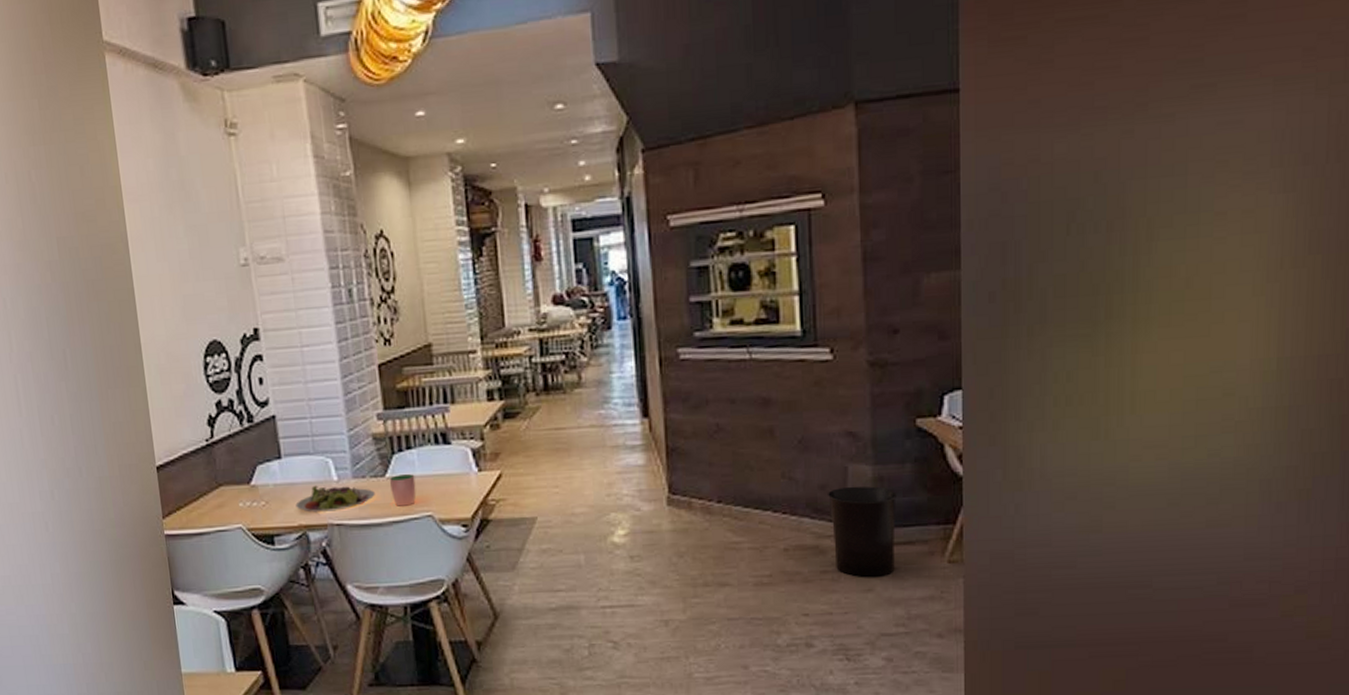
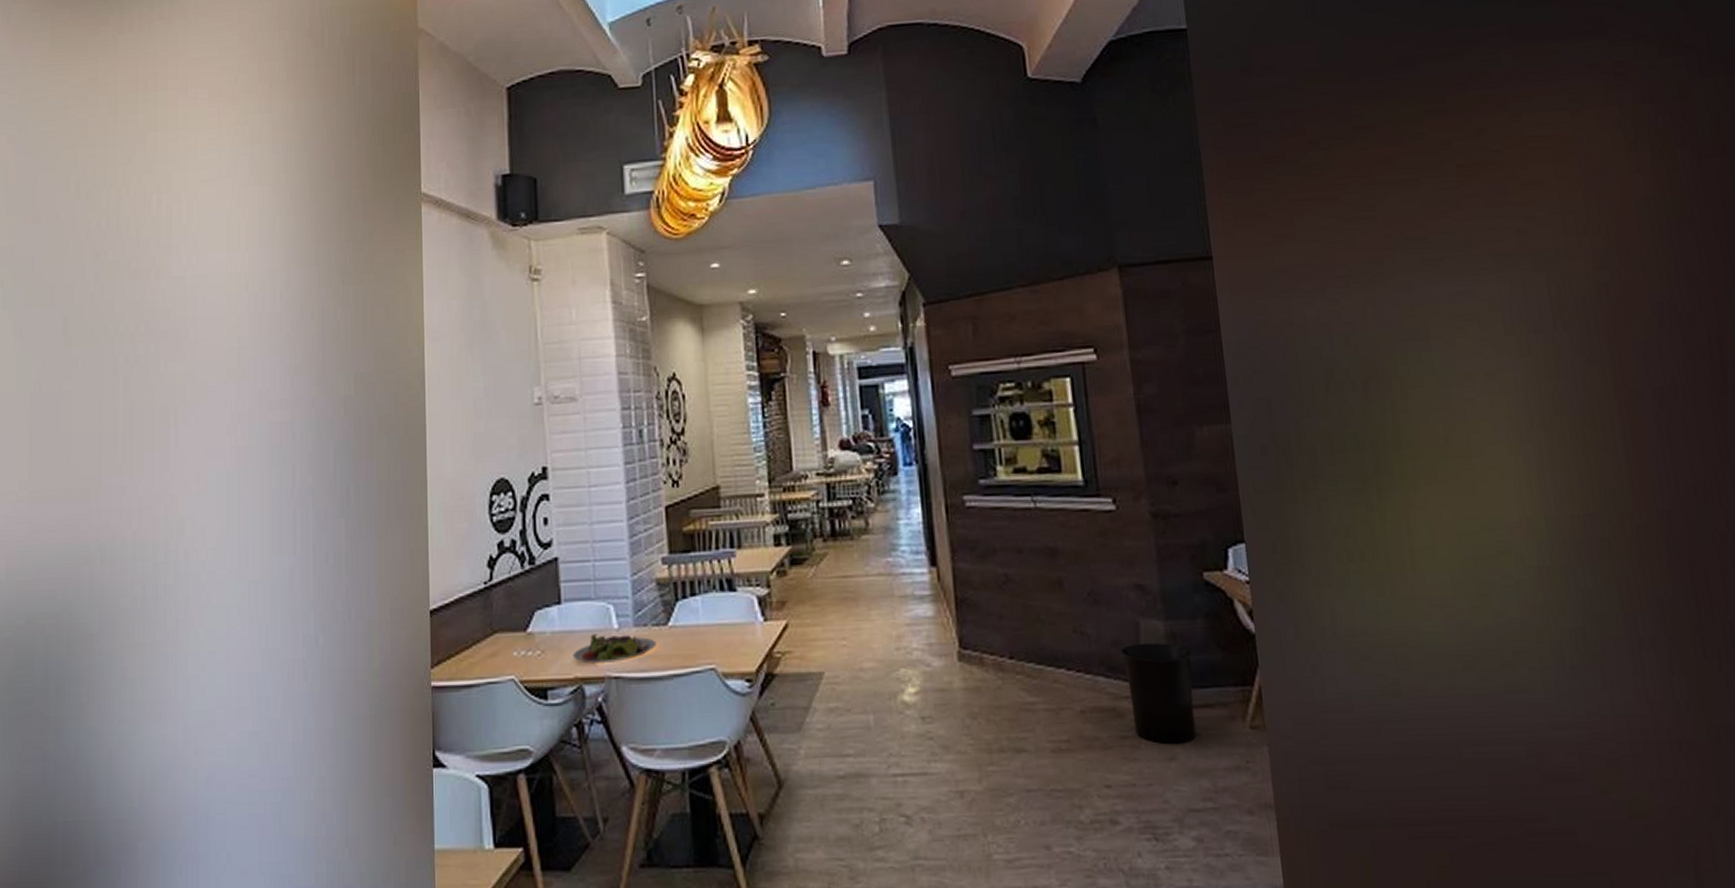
cup: present [389,474,417,506] -> none [671,623,699,658]

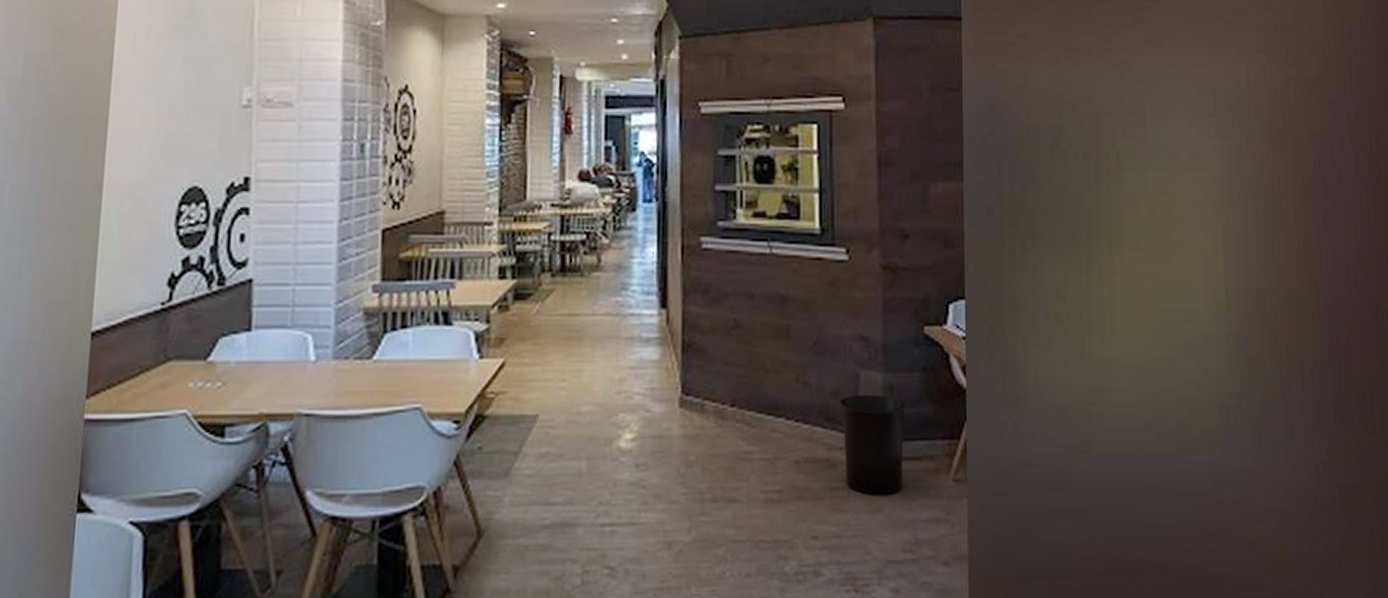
salad plate: present [573,633,656,664] -> none [259,365,357,400]

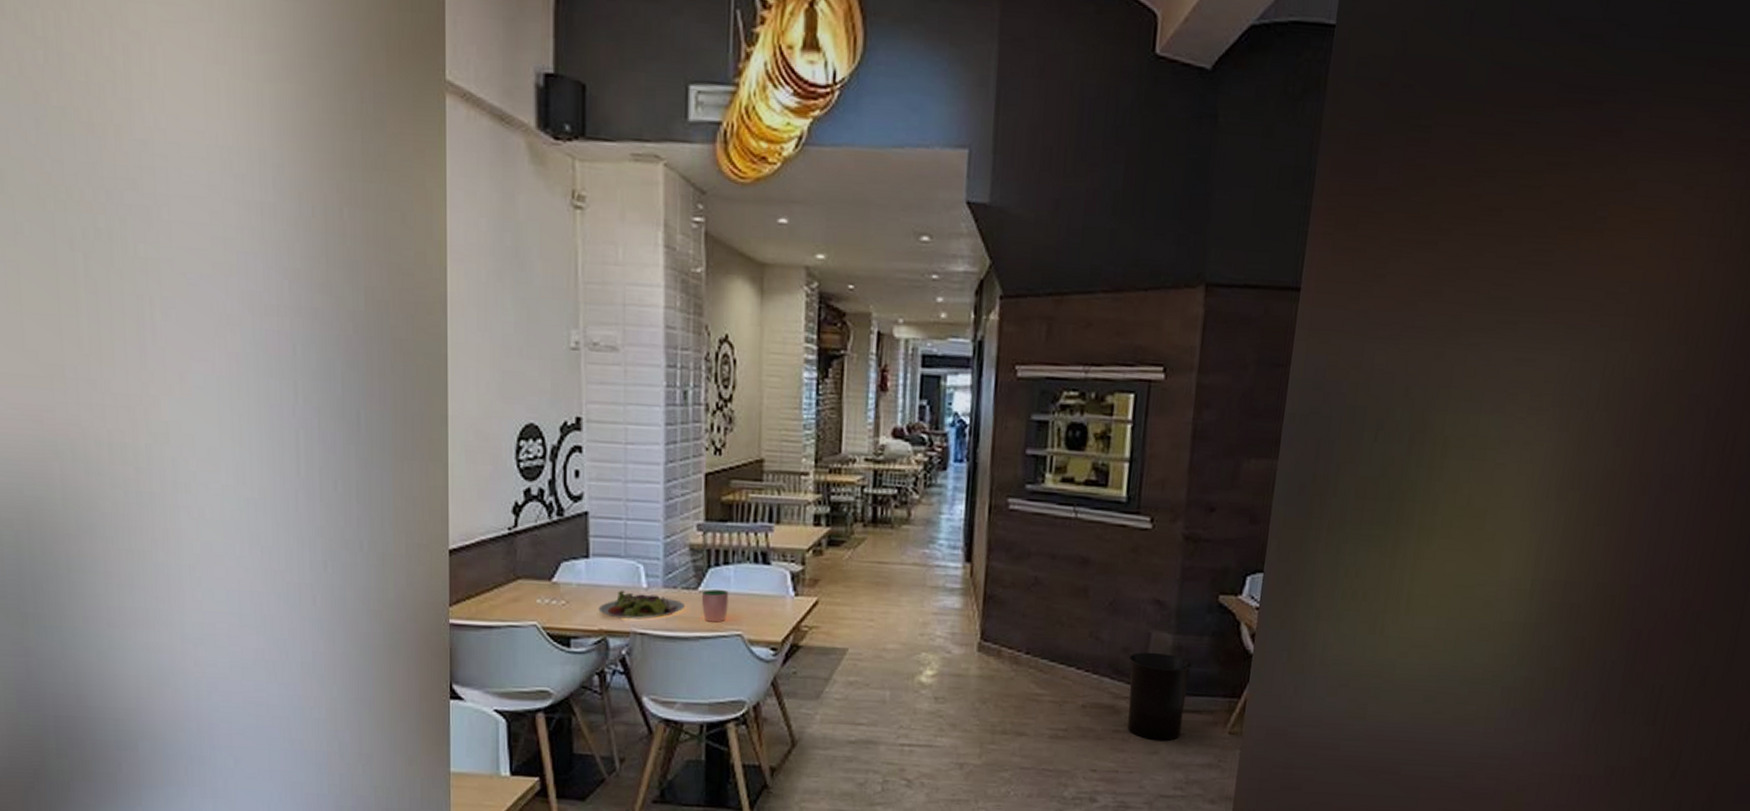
salad plate: none [259,365,357,400] -> present [598,590,685,620]
cup: none [375,358,407,395] -> present [701,589,729,623]

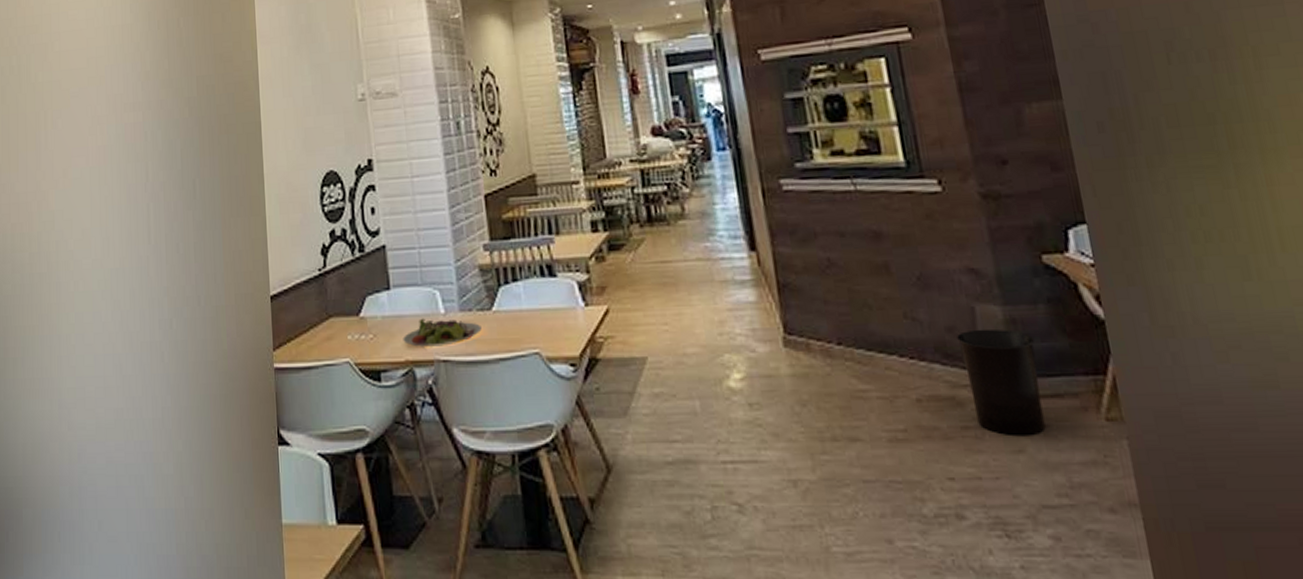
cup: present [701,589,729,623] -> none [495,308,523,342]

